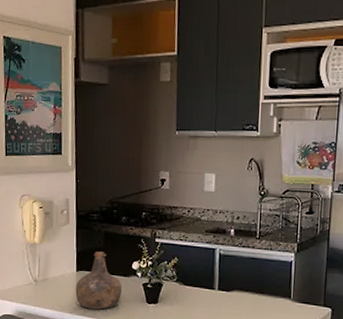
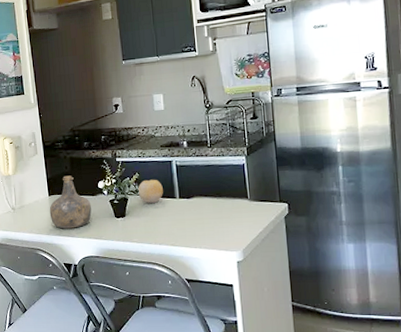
fruit: none [174,266,202,292] -> present [138,179,163,203]

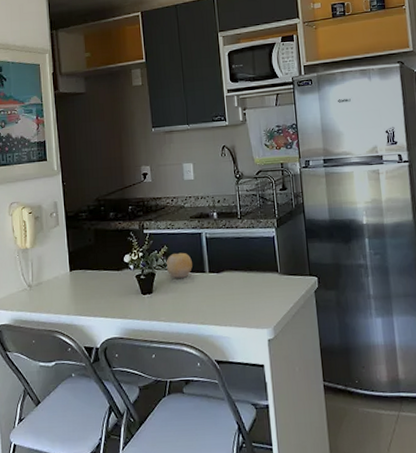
bottle: present [49,175,92,229] -> none [70,248,116,308]

